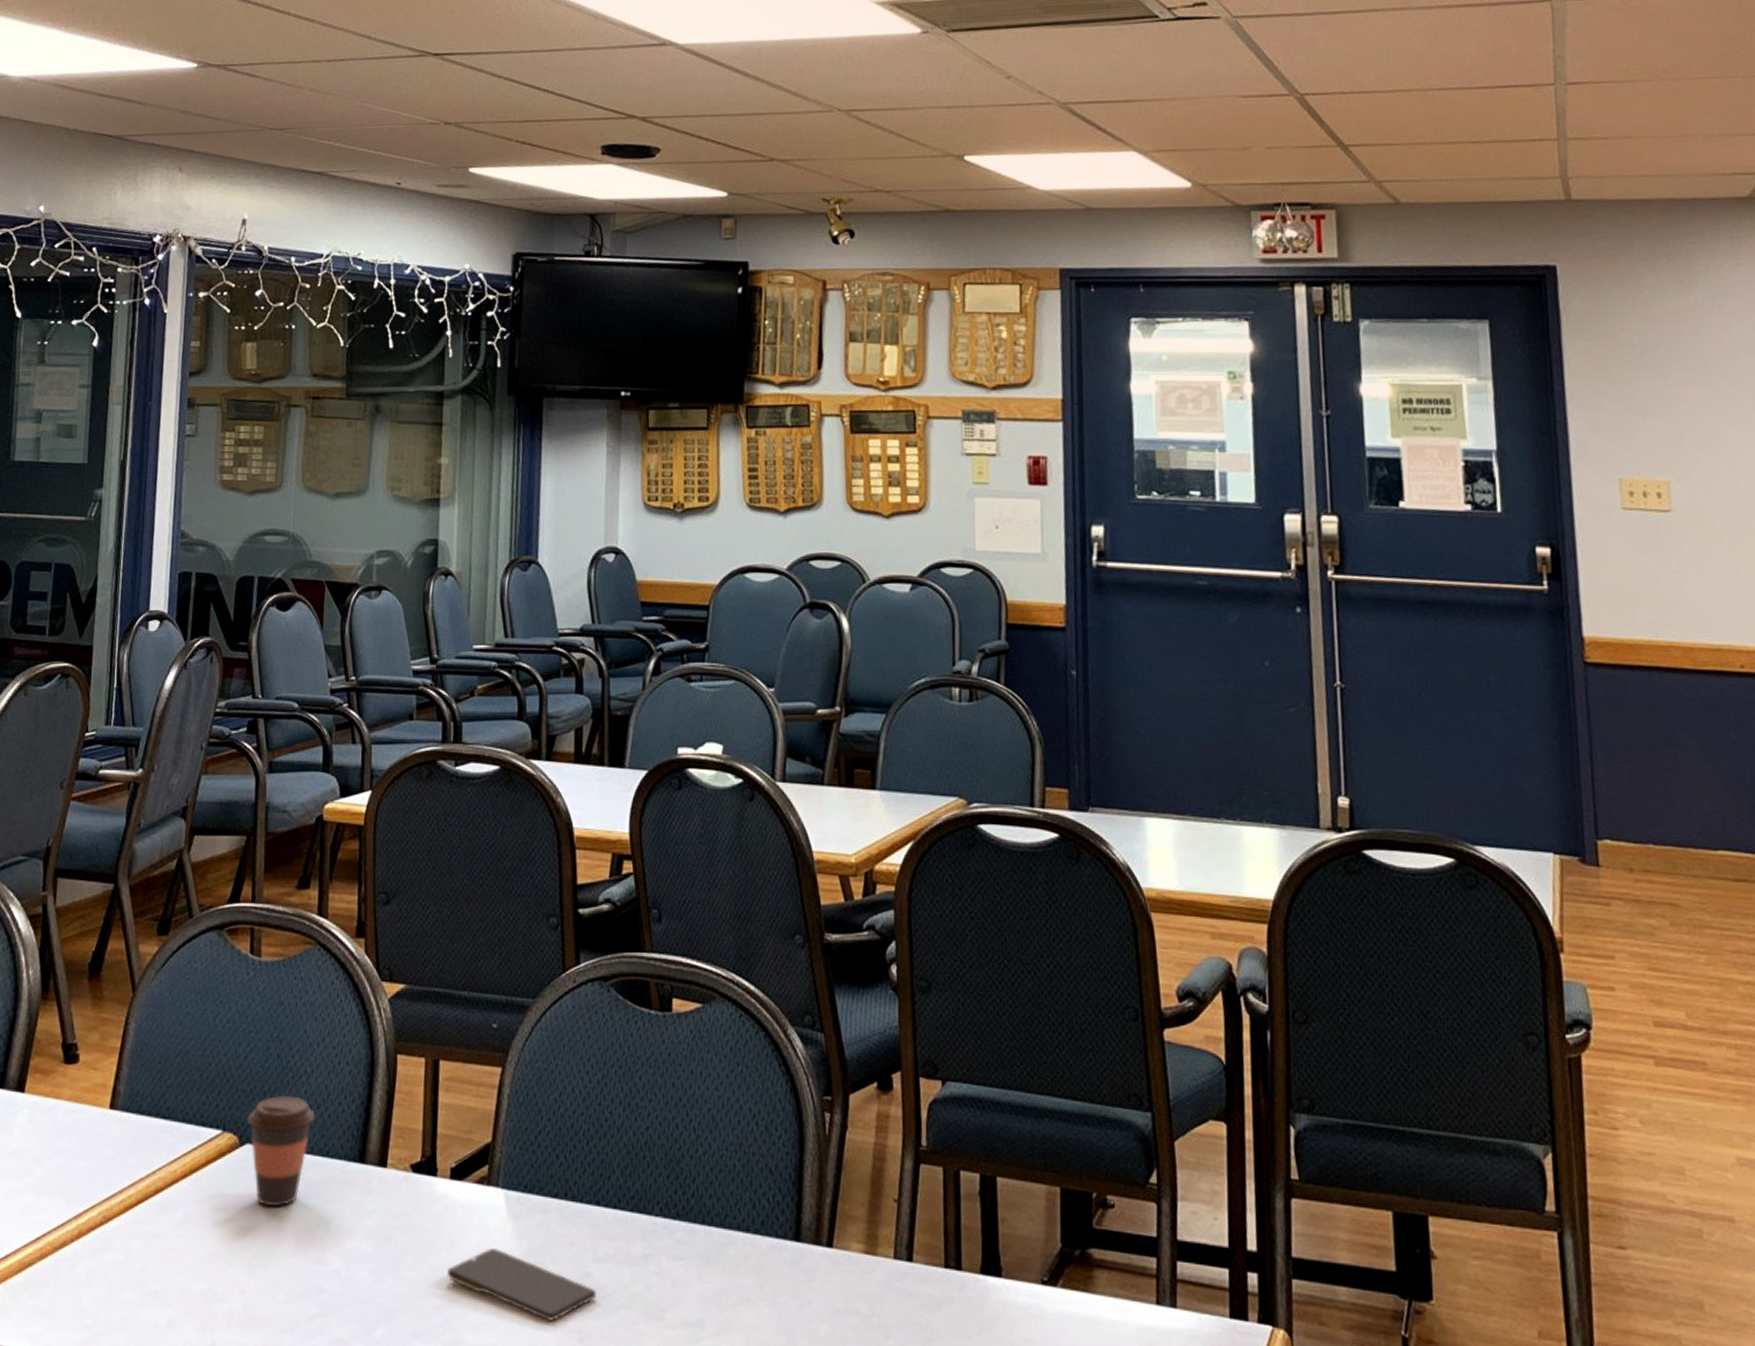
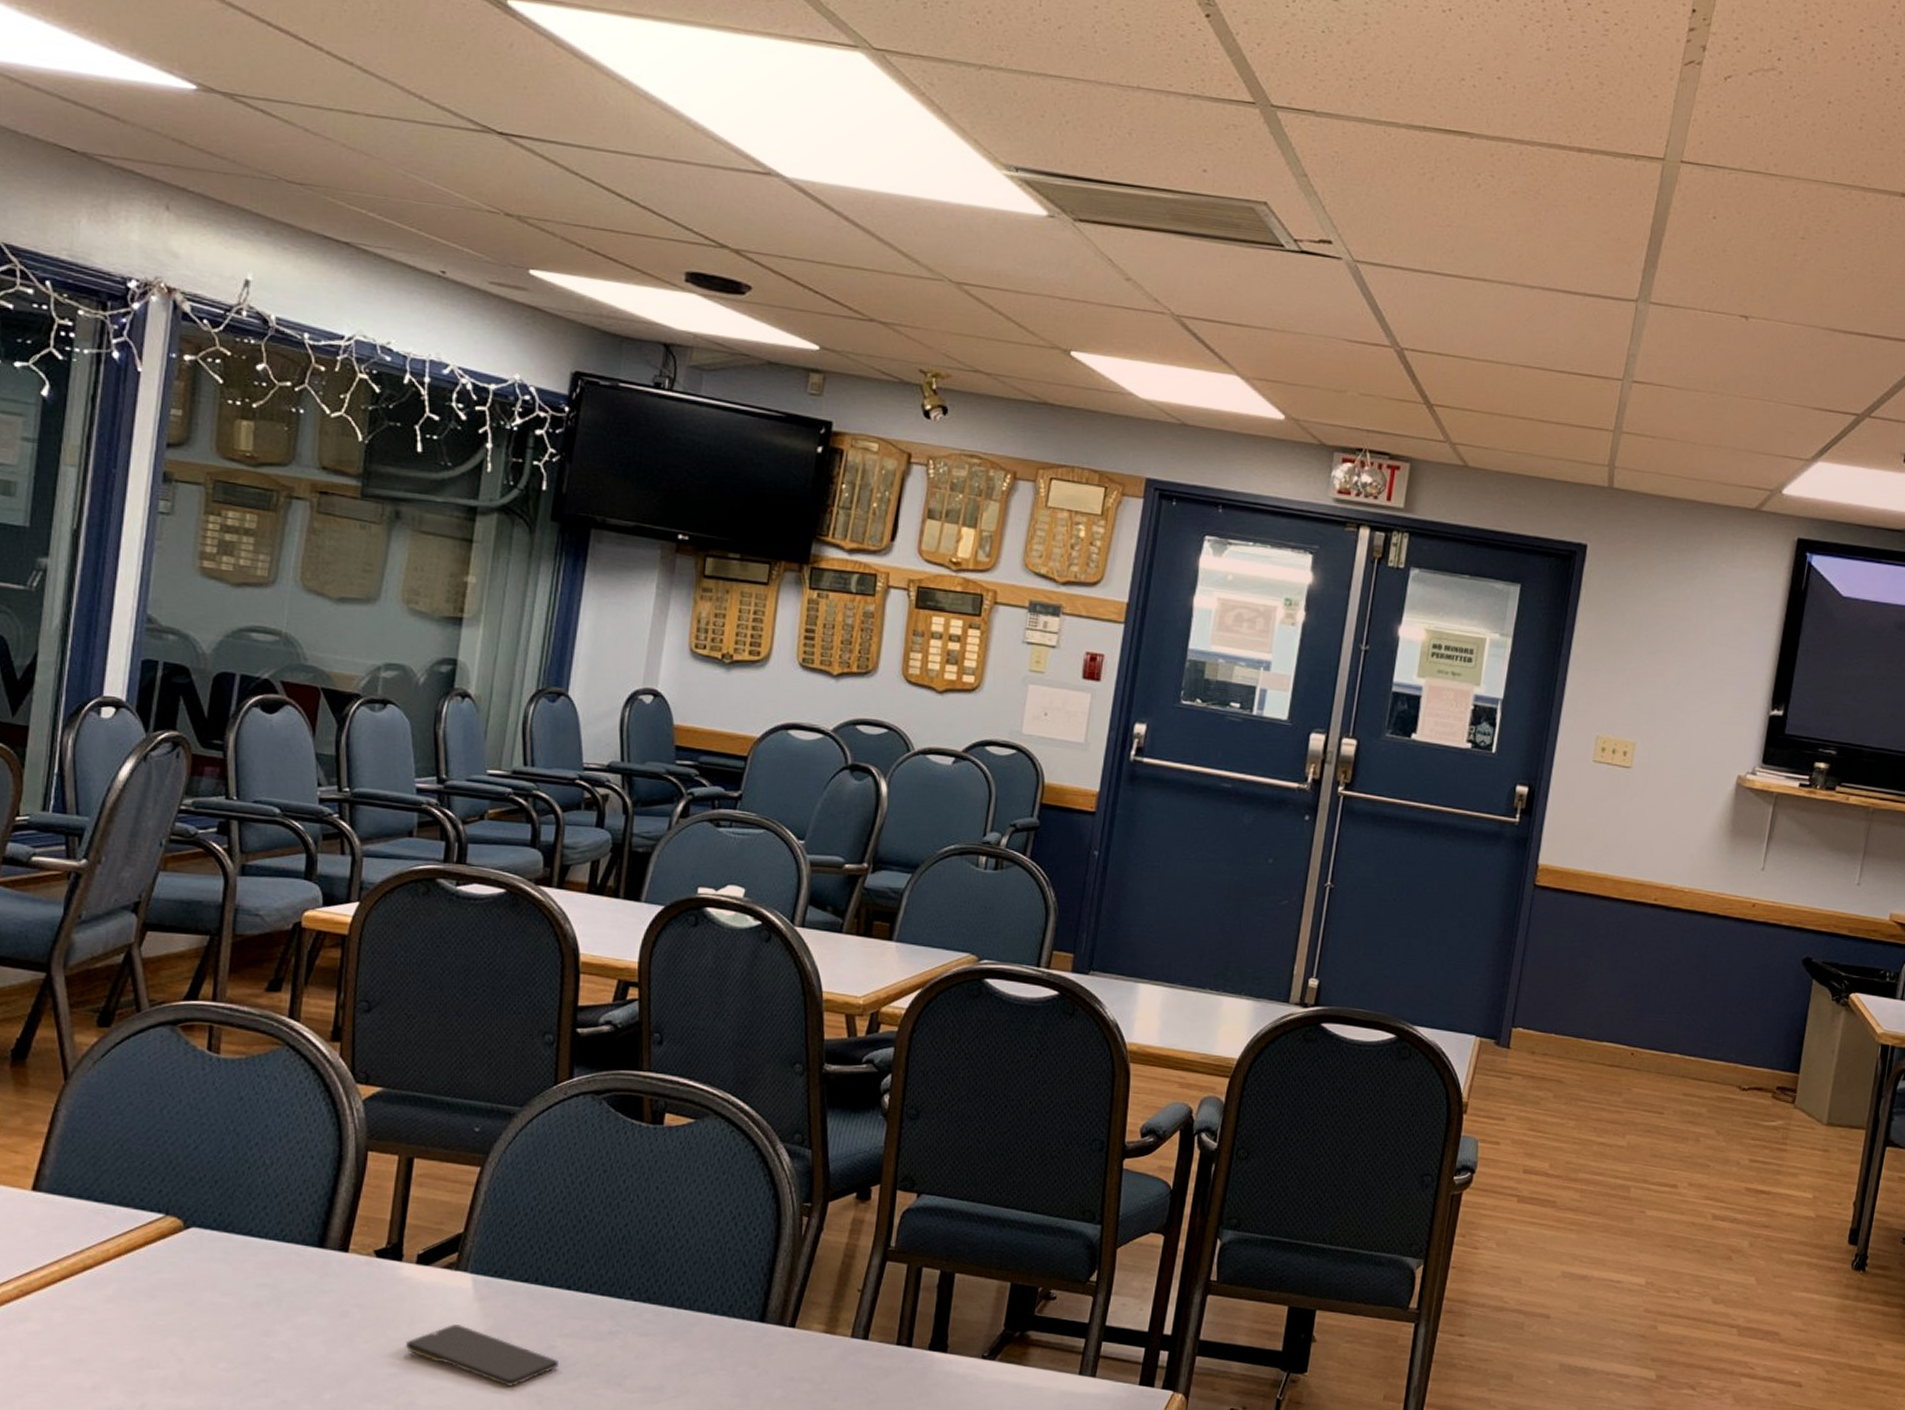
coffee cup: present [247,1095,315,1207] -> none [194,1183,272,1285]

